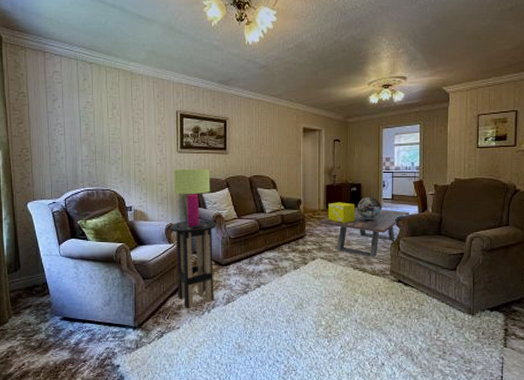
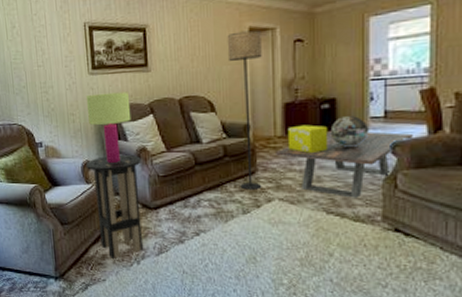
floor lamp: none [287,130,311,250] -> present [227,30,262,190]

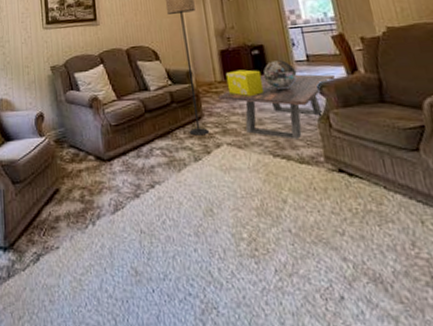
table lamp: present [86,91,131,163] -> none [40,44,83,114]
bar stool: present [86,154,143,258] -> none [39,104,98,220]

